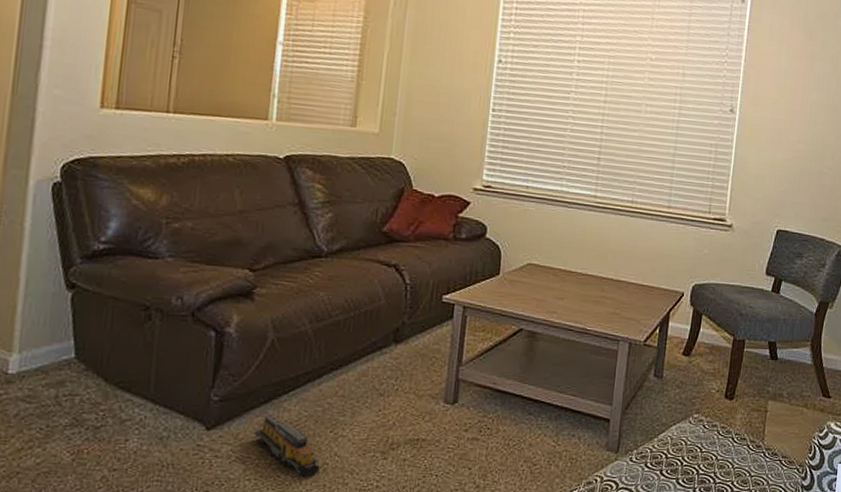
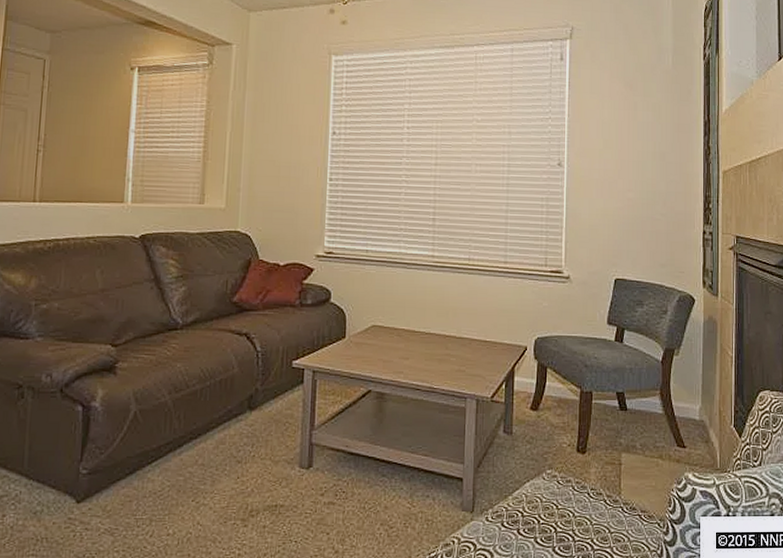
toy train: present [255,414,320,478] -> none [122,485,184,548]

